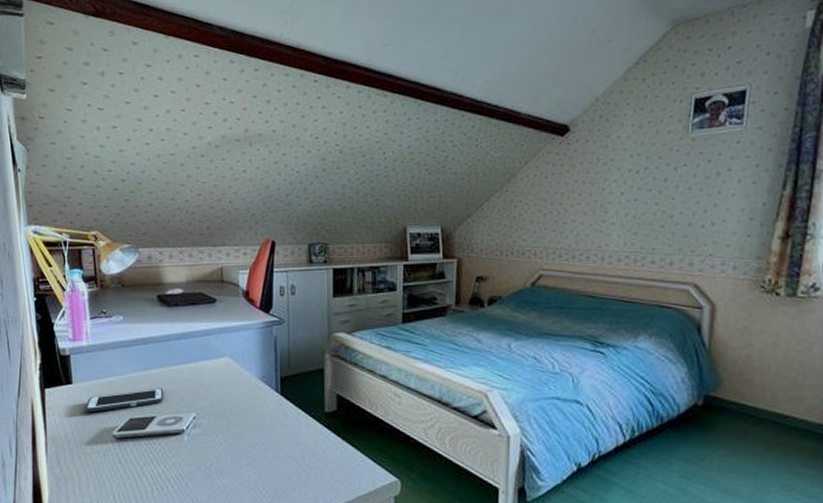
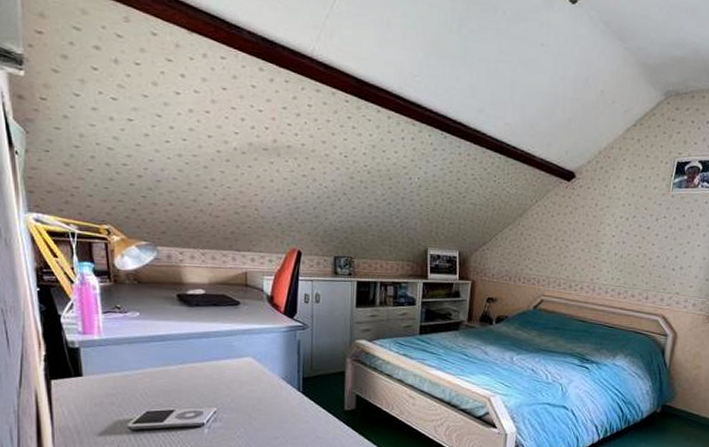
cell phone: present [85,388,164,413] -> none [97,383,184,405]

